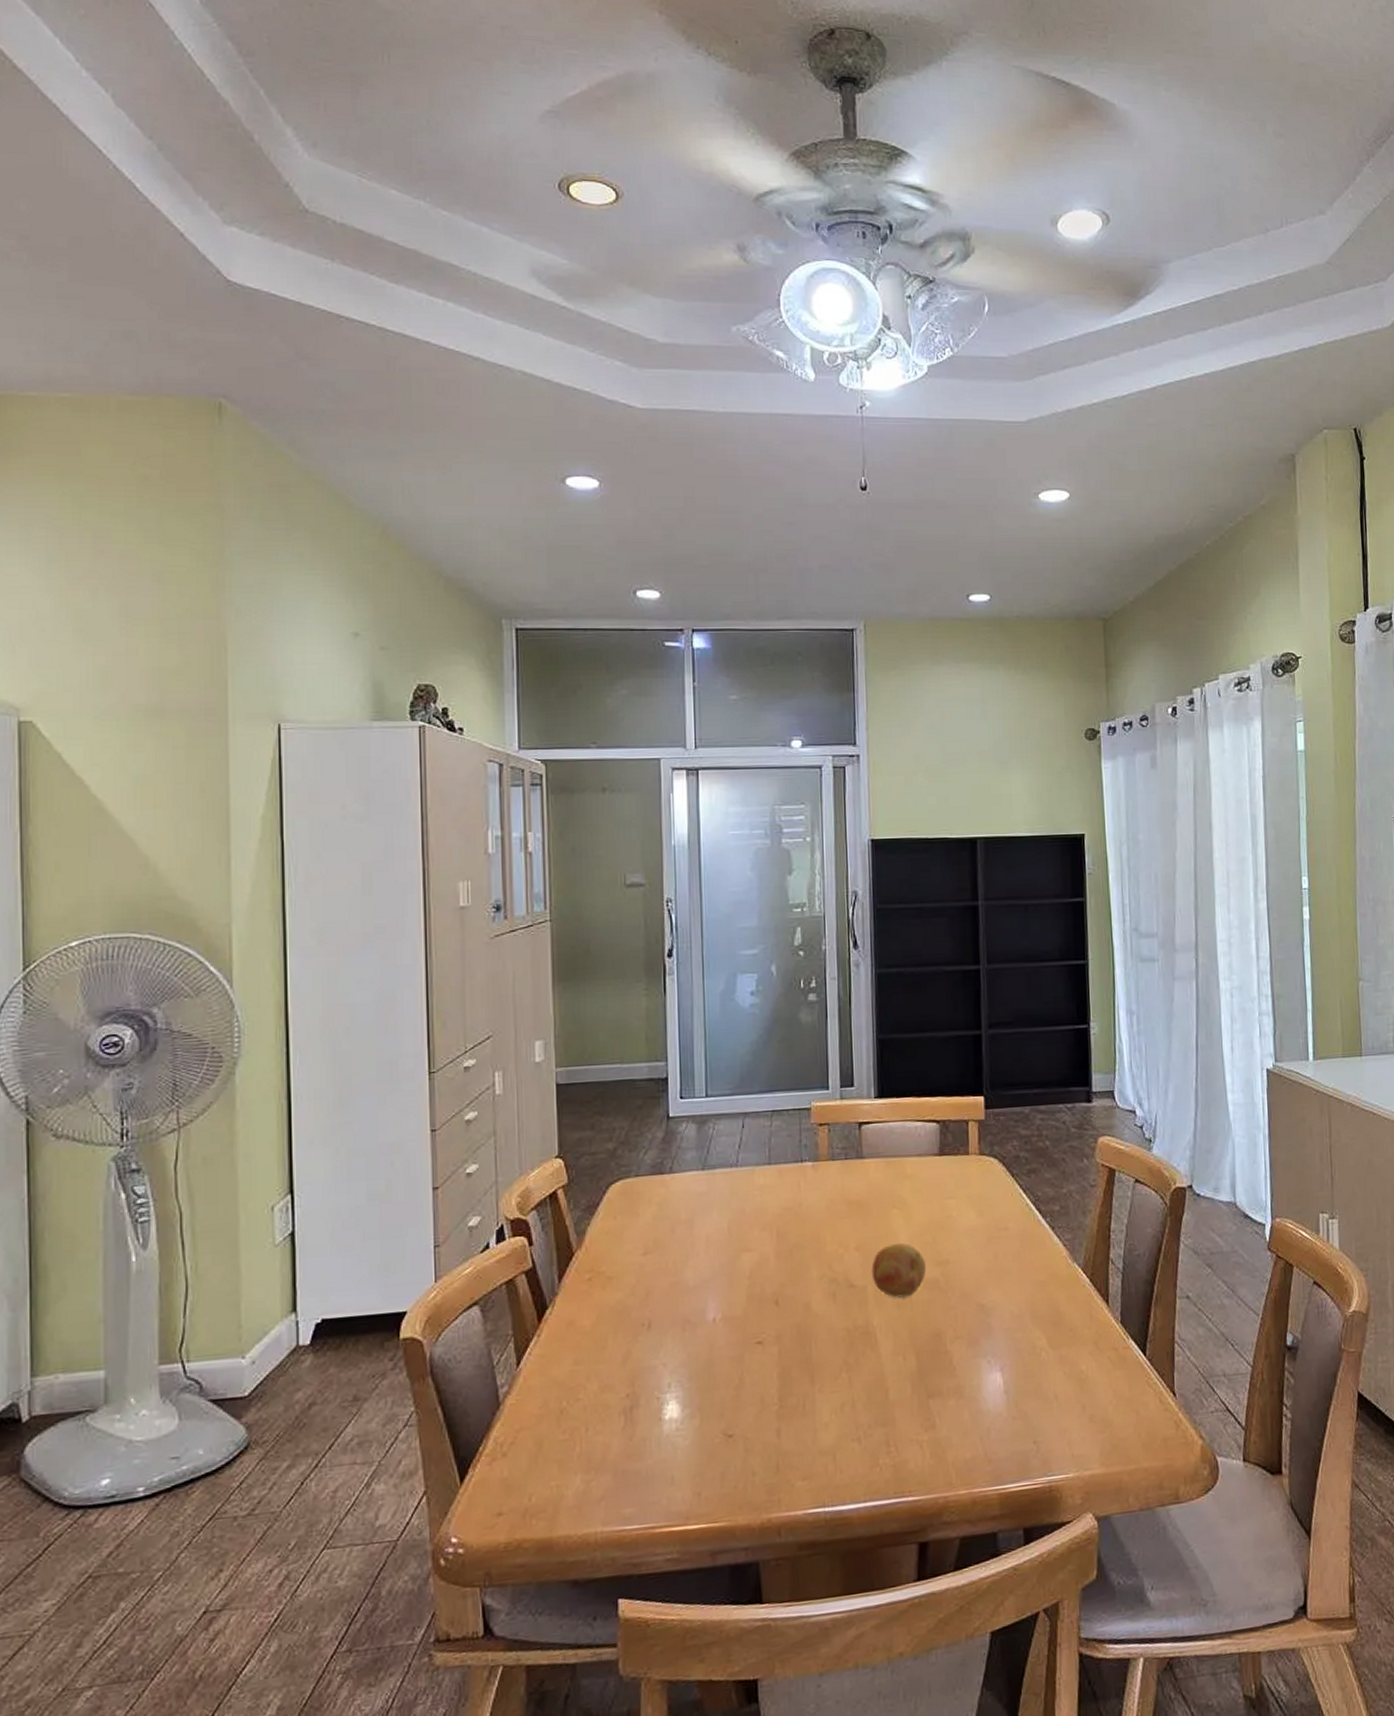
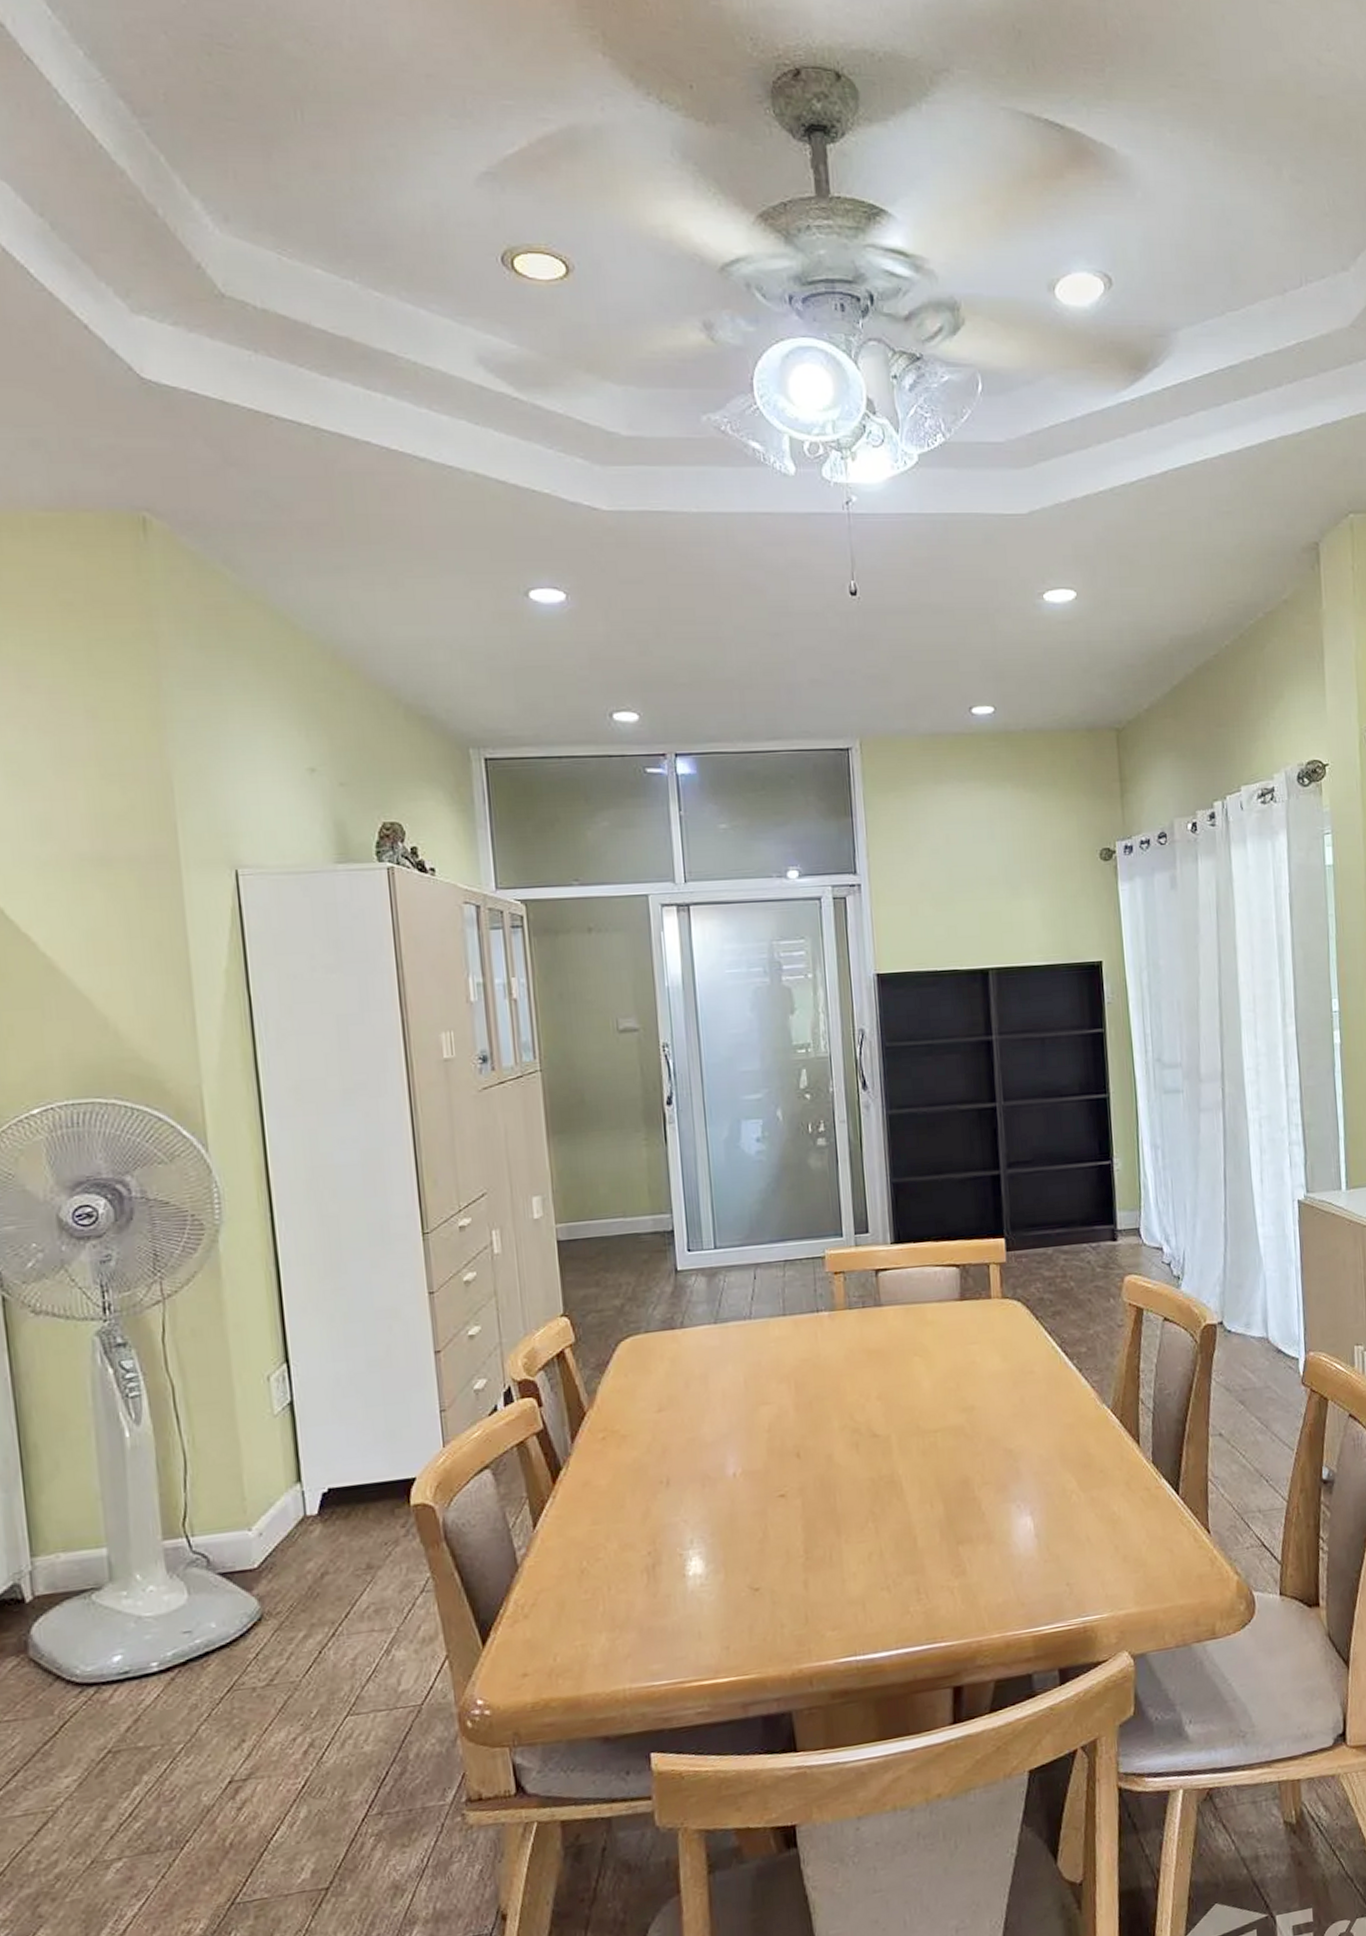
fruit: present [871,1242,927,1298] -> none [894,1390,952,1446]

